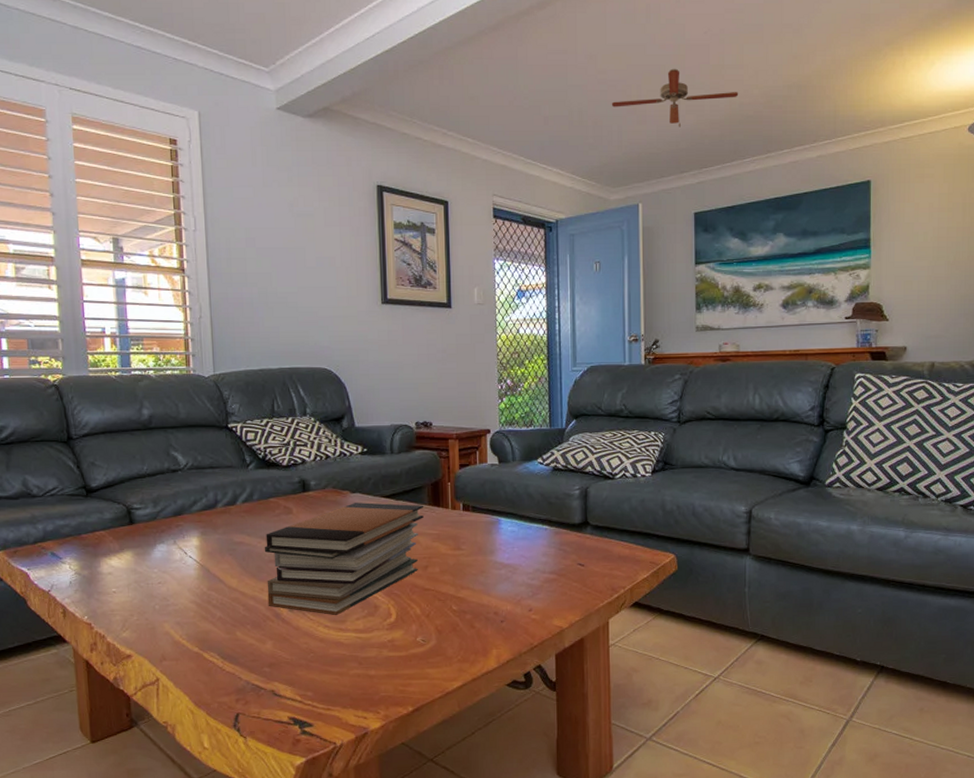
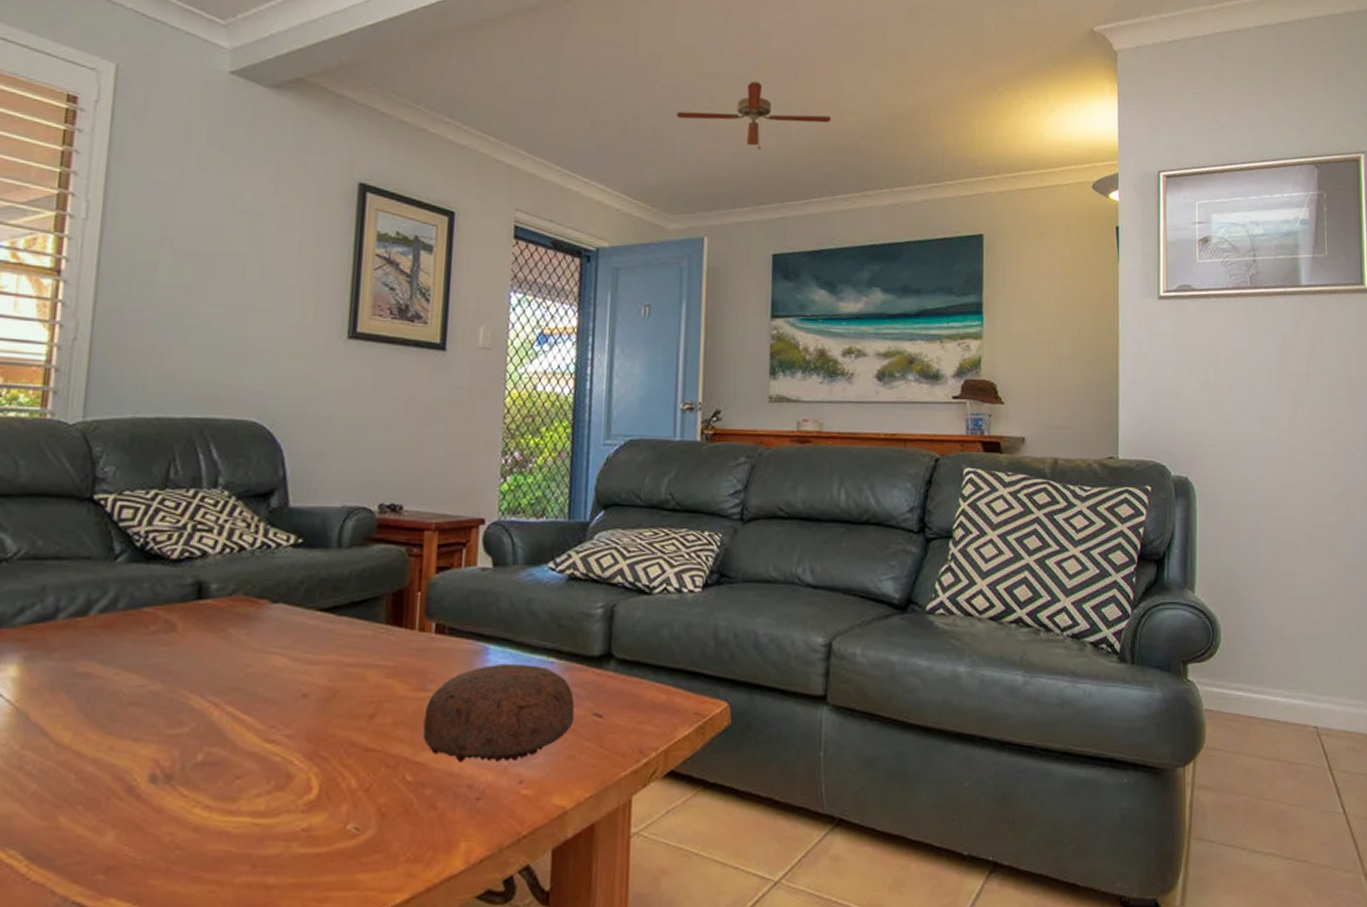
book stack: present [264,502,424,615] -> none [117,618,378,789]
decorative bowl: none [461,530,564,597] -> present [423,663,575,763]

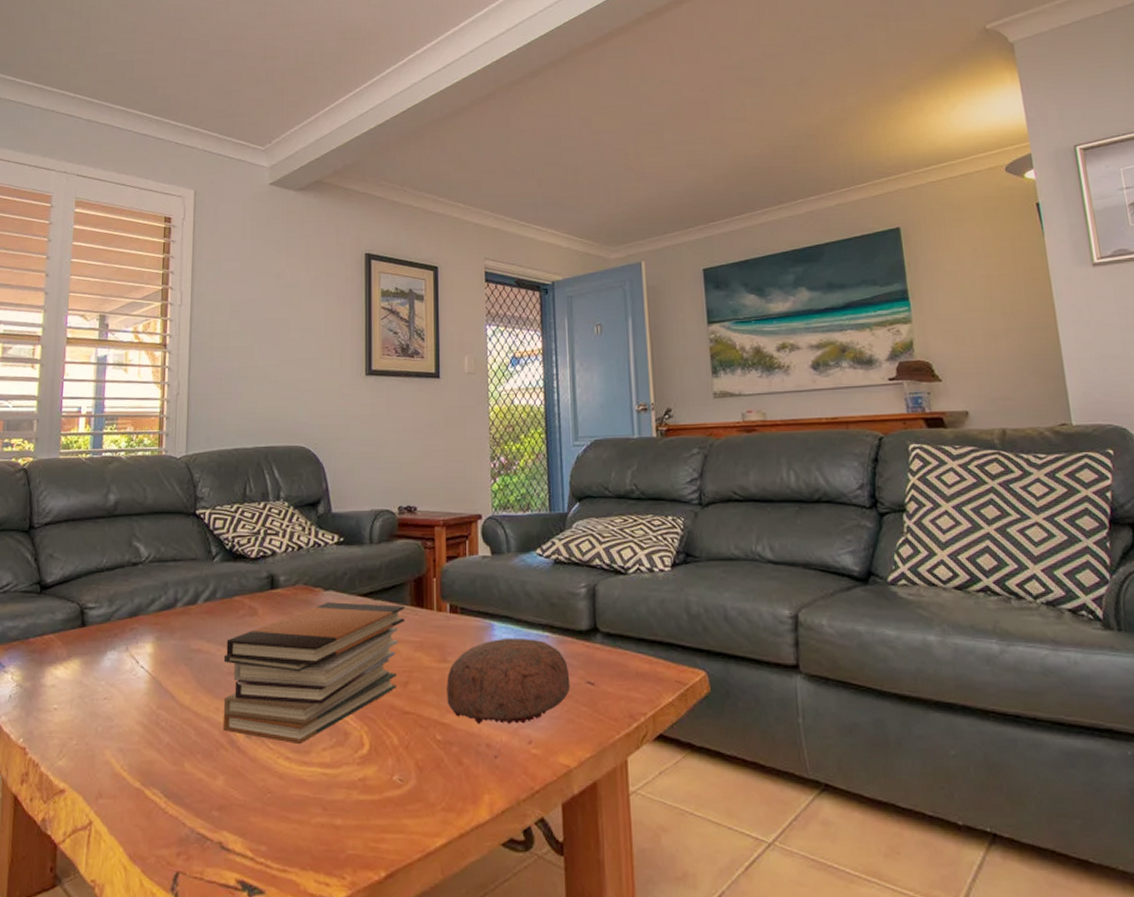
book stack: none [117,618,378,789] -> present [223,602,405,743]
ceiling fan: present [676,80,832,150] -> none [607,125,743,183]

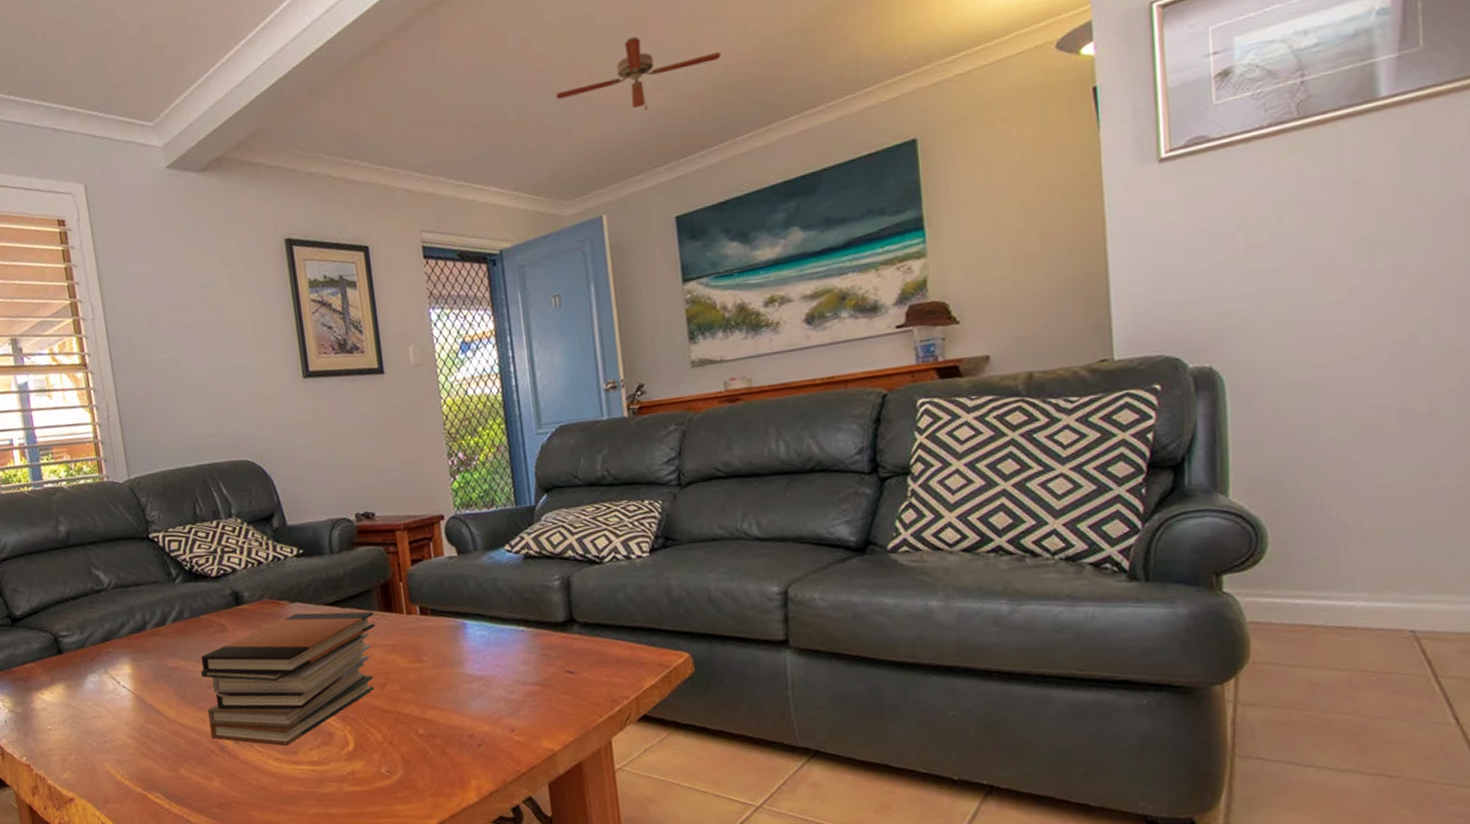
decorative bowl: present [446,637,571,724] -> none [423,634,550,718]
ceiling fan: none [607,125,743,183] -> present [555,36,722,111]

